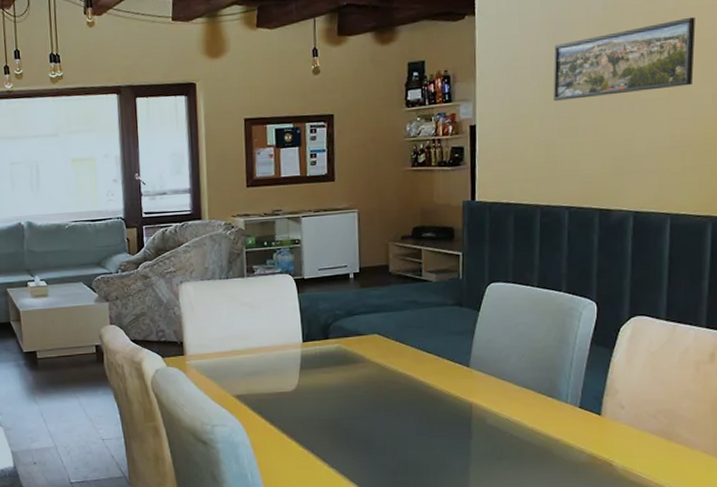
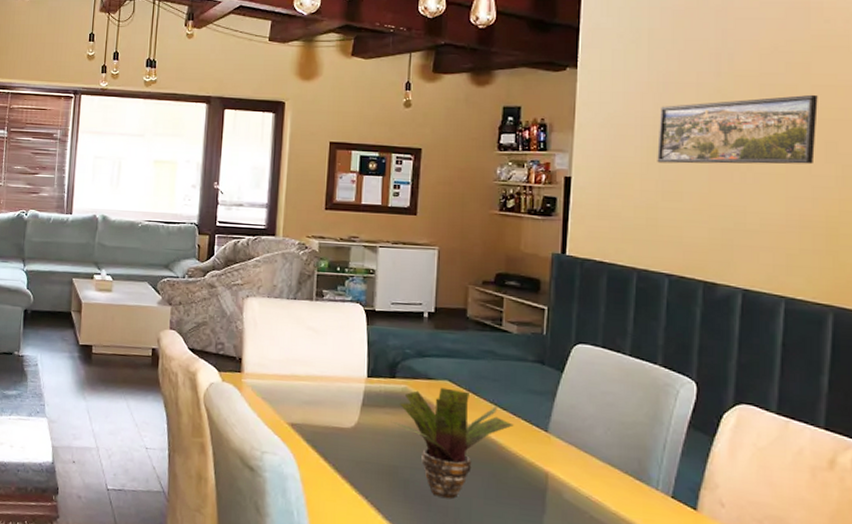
potted plant: none [328,341,439,441] -> present [391,387,514,499]

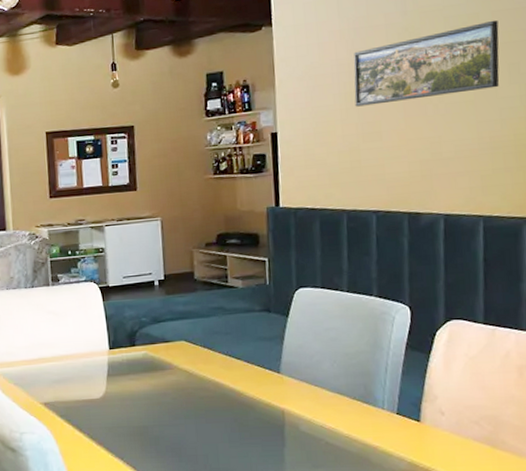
potted plant: present [391,387,514,499] -> none [136,347,249,448]

